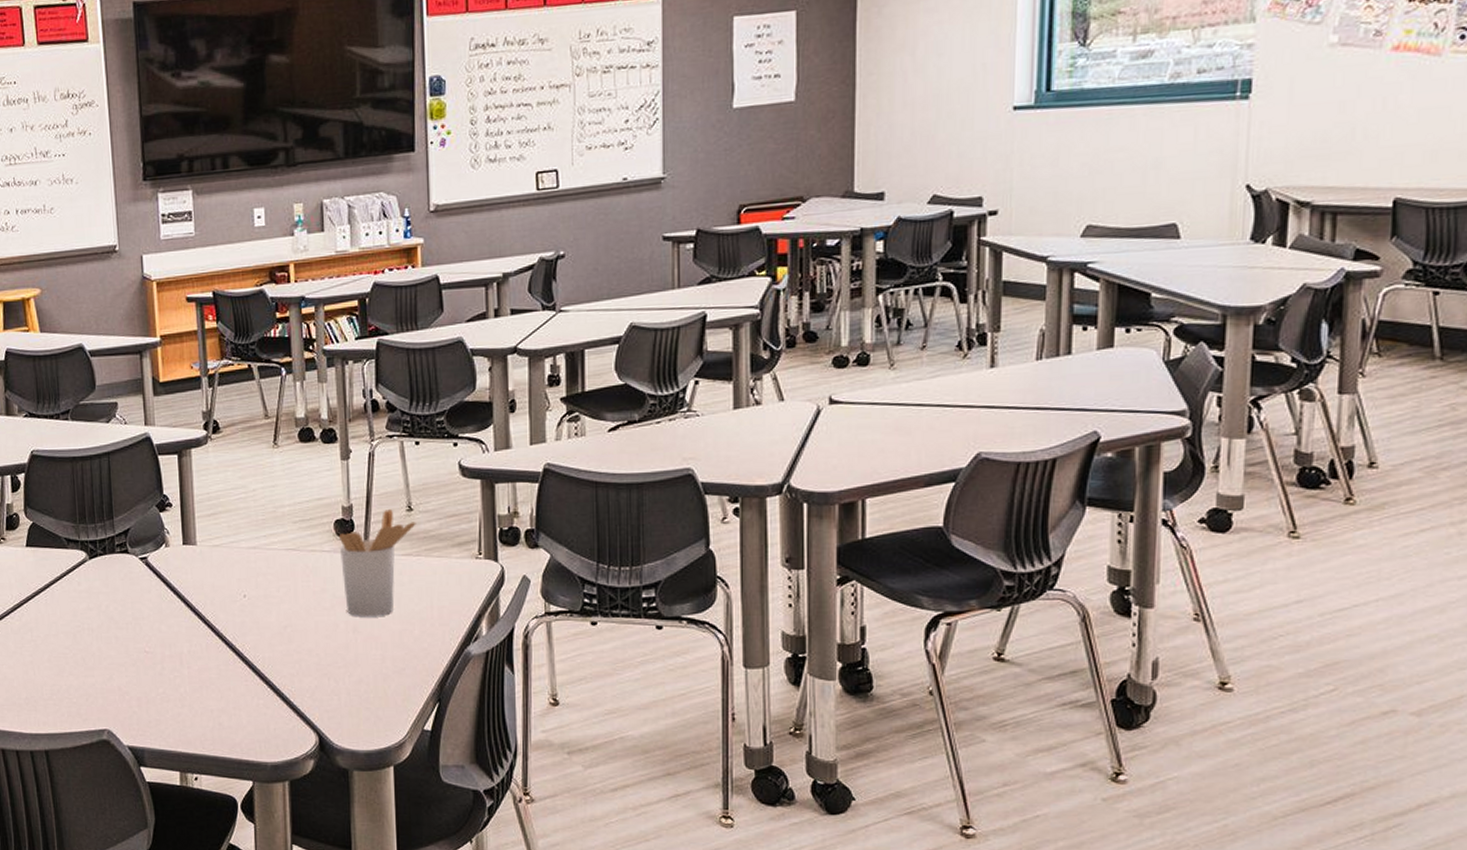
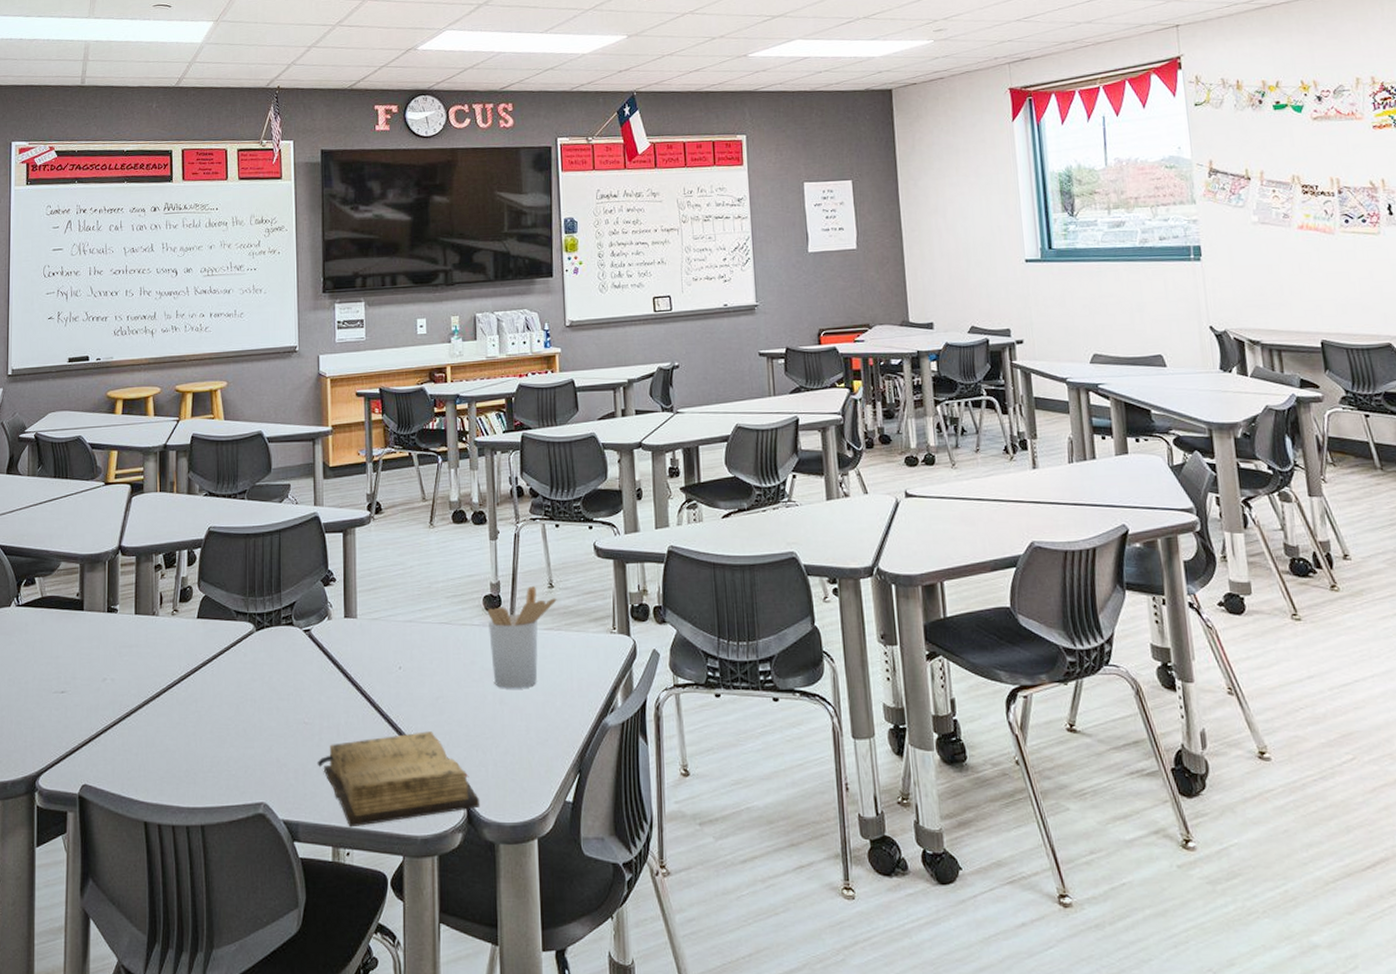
diary: none [160,660,333,754] -> present [317,731,480,828]

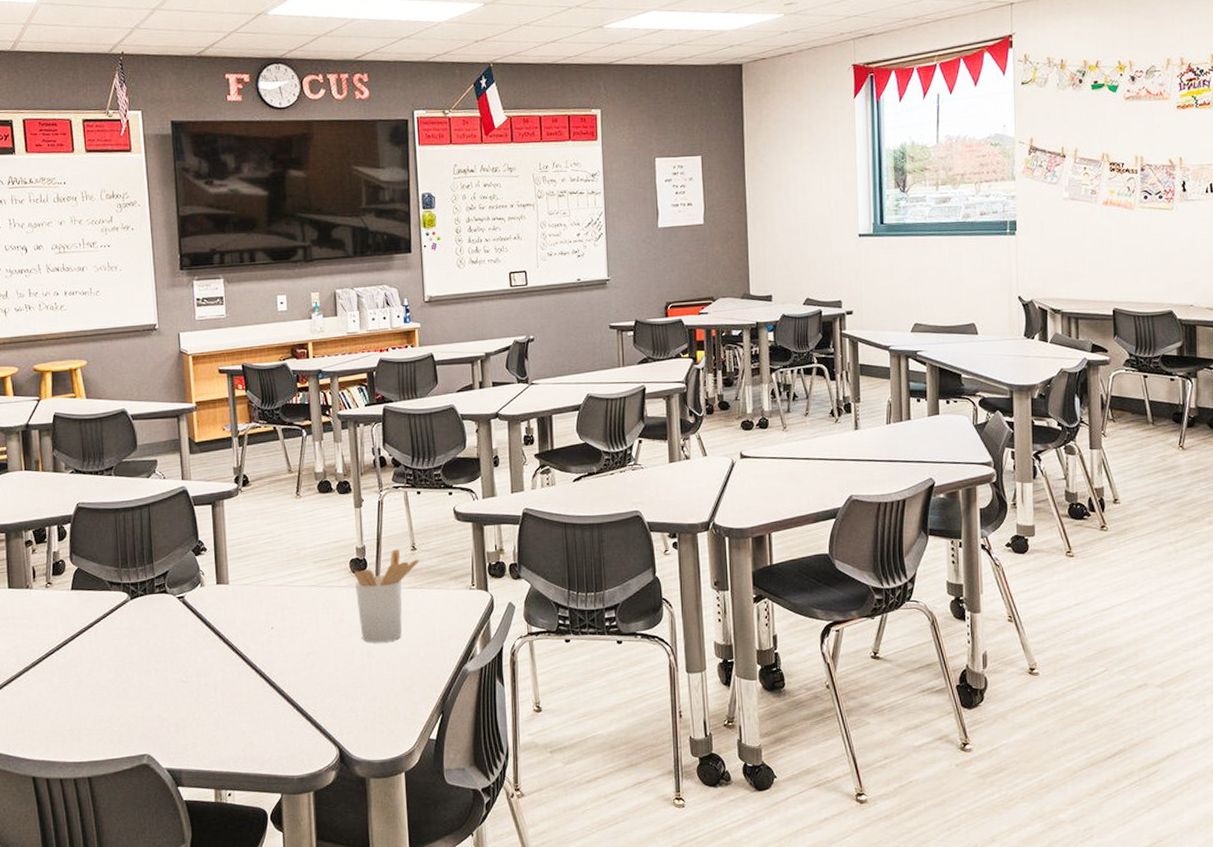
diary: present [317,731,480,828] -> none [196,684,352,772]

